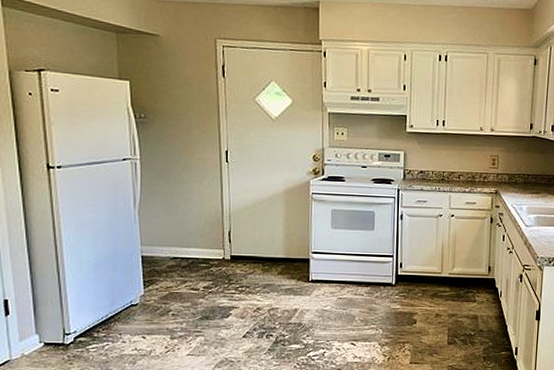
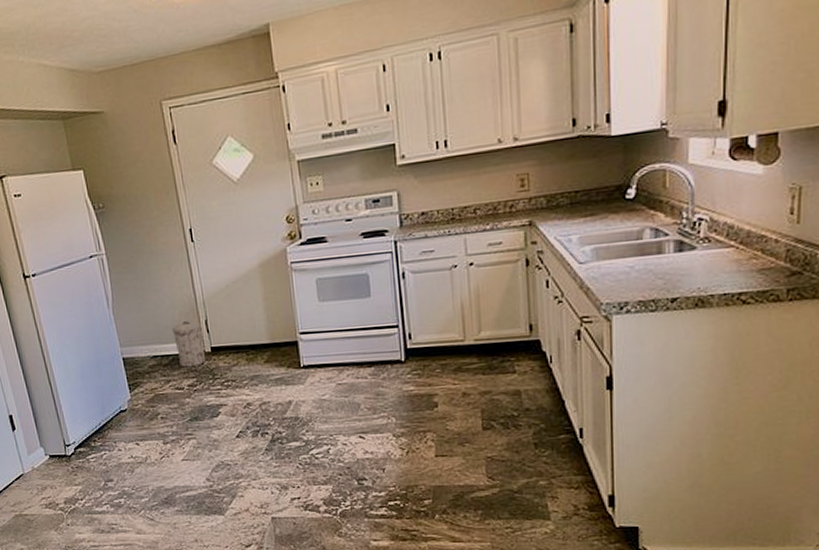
trash can: none [195,230,225,271] -> present [171,321,206,368]

